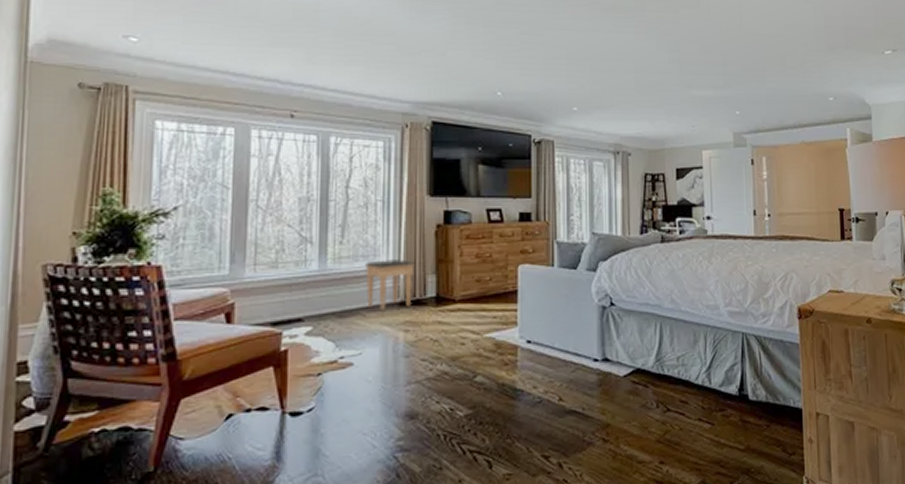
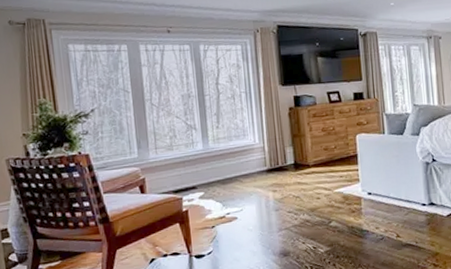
footstool: present [364,259,414,311] -> none [236,137,277,177]

